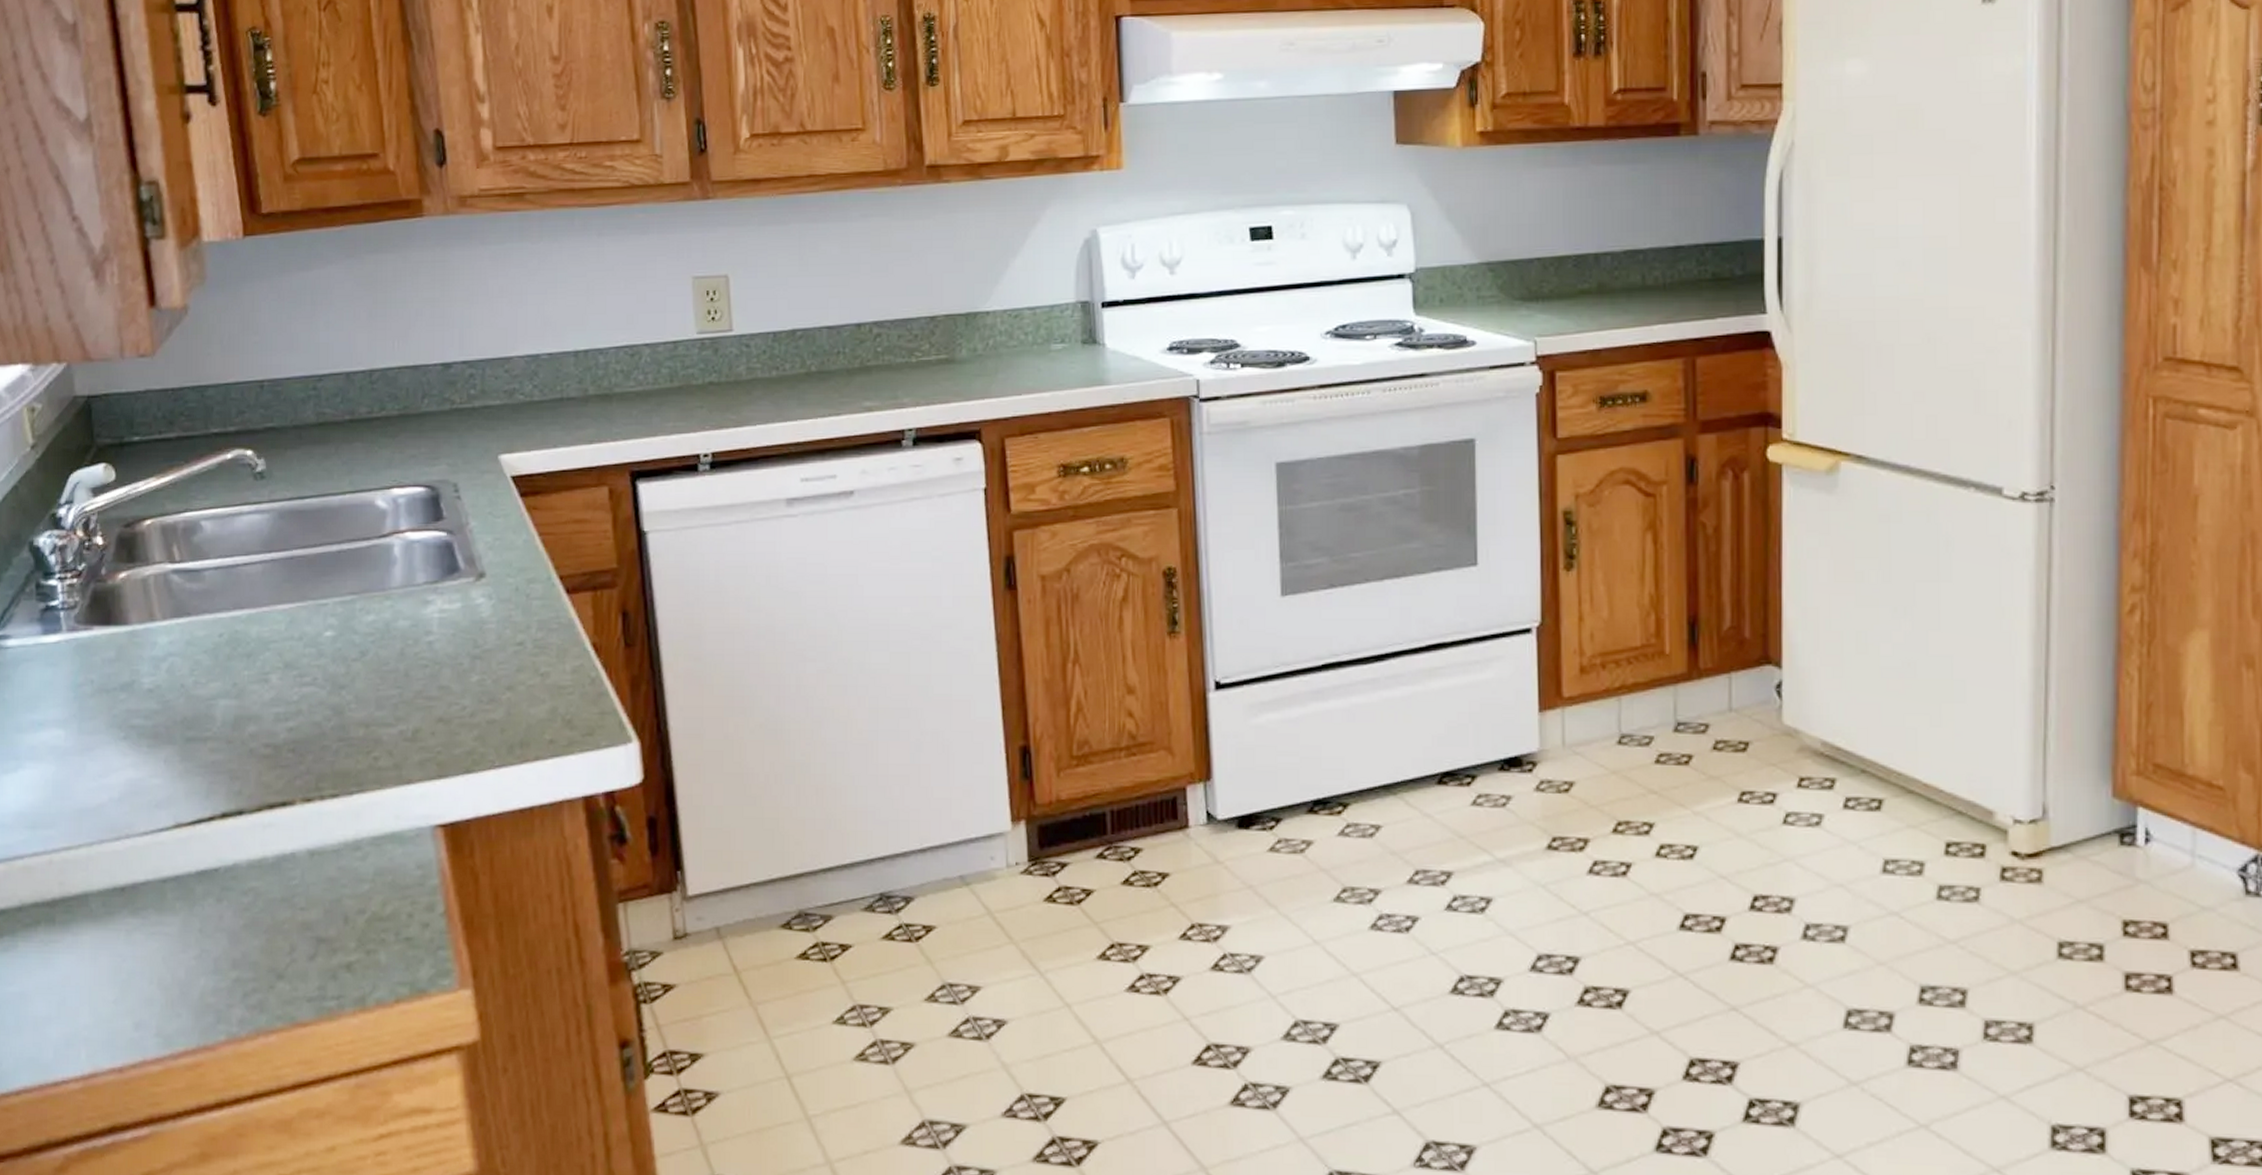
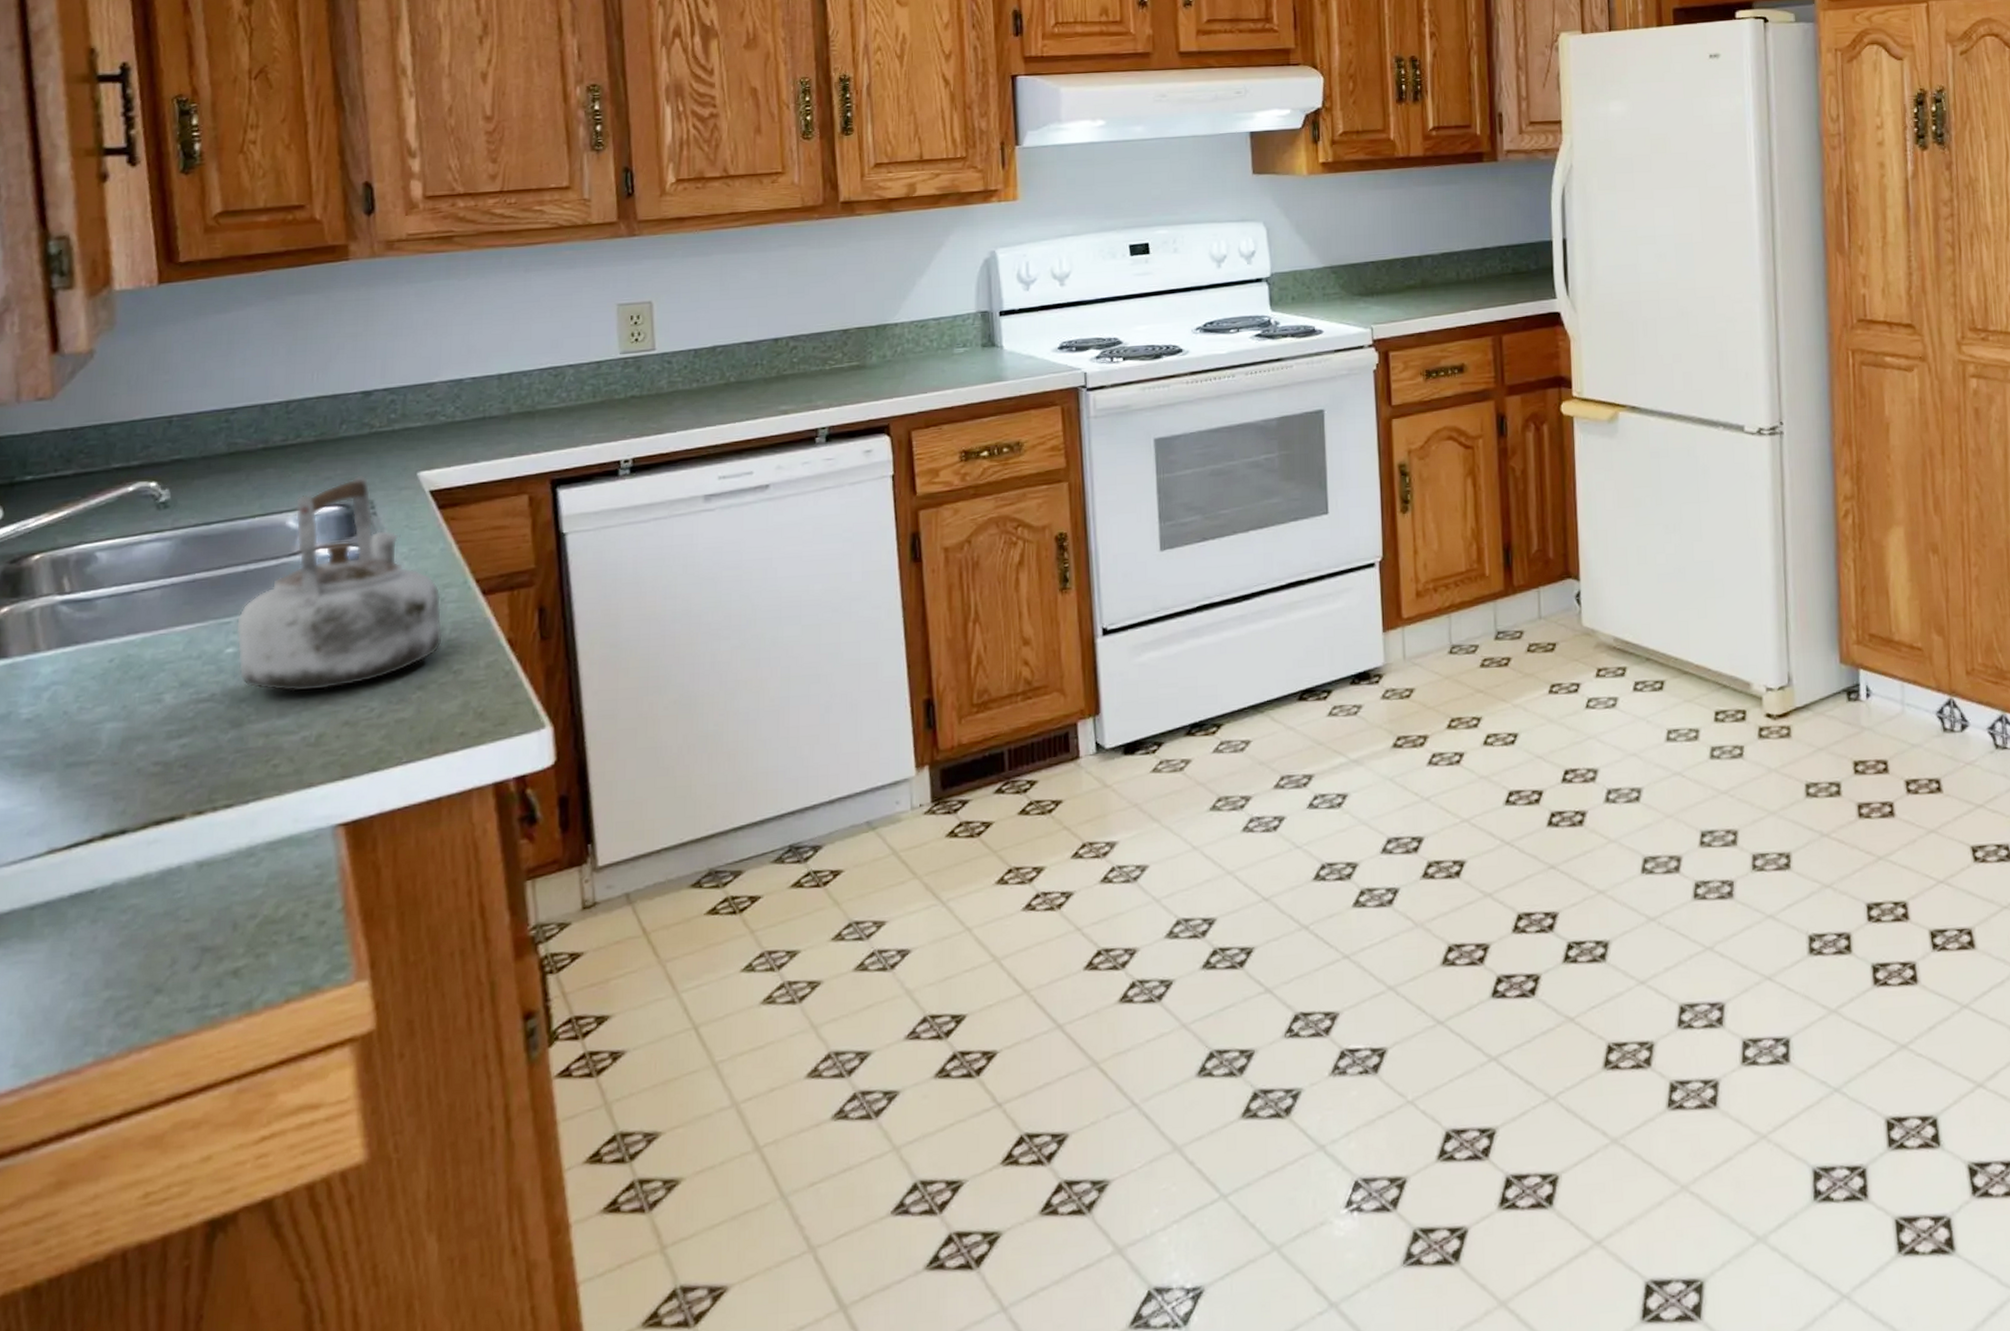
kettle: none [332,454,529,684] -> present [235,474,443,692]

